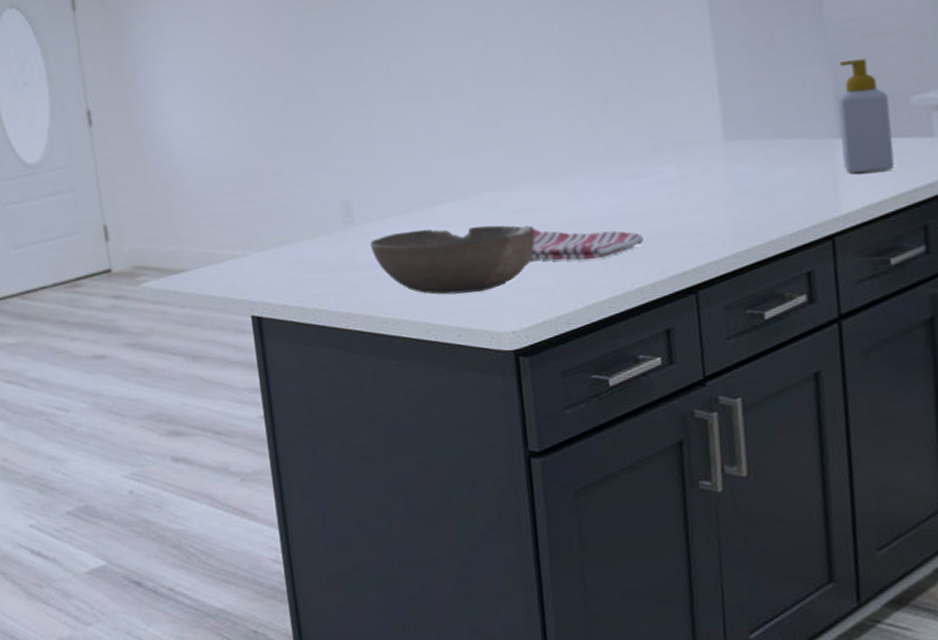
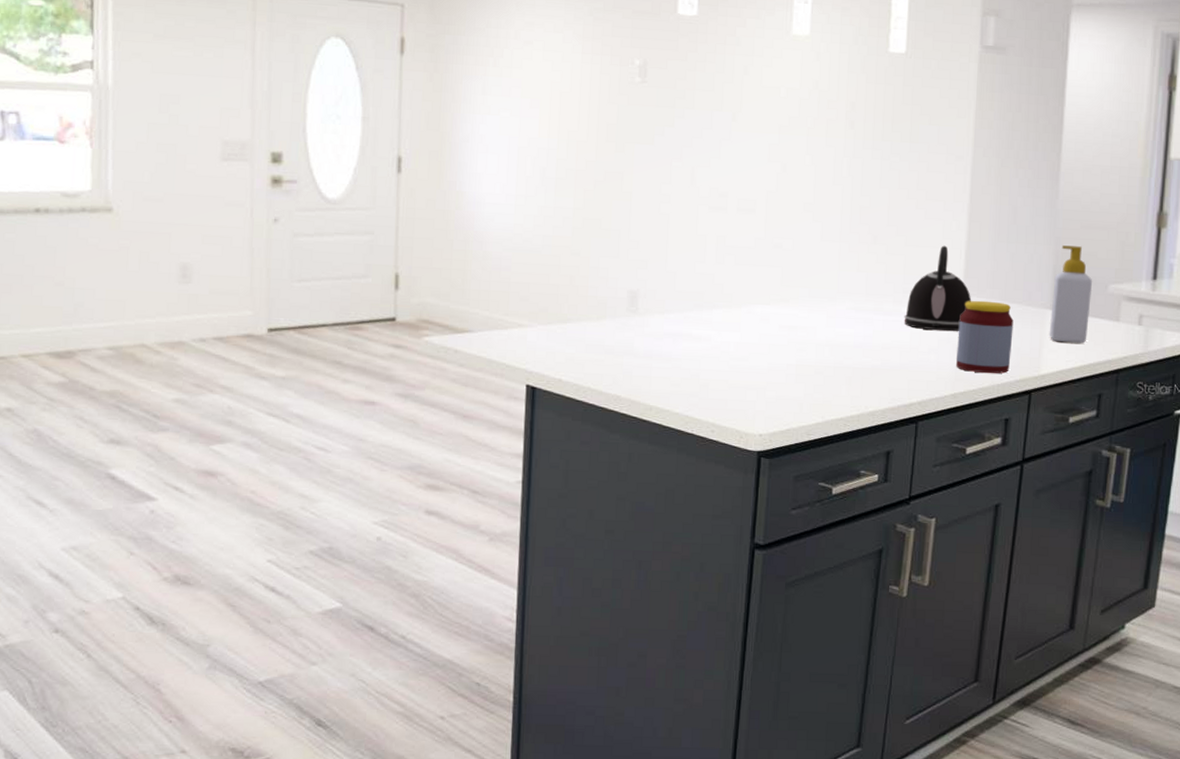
bowl: present [370,225,536,295] -> none [649,328,794,394]
dish towel: present [530,228,644,261] -> none [786,345,883,381]
kettle: none [657,89,738,187] -> present [904,245,972,332]
jar: none [726,140,801,226] -> present [956,300,1014,374]

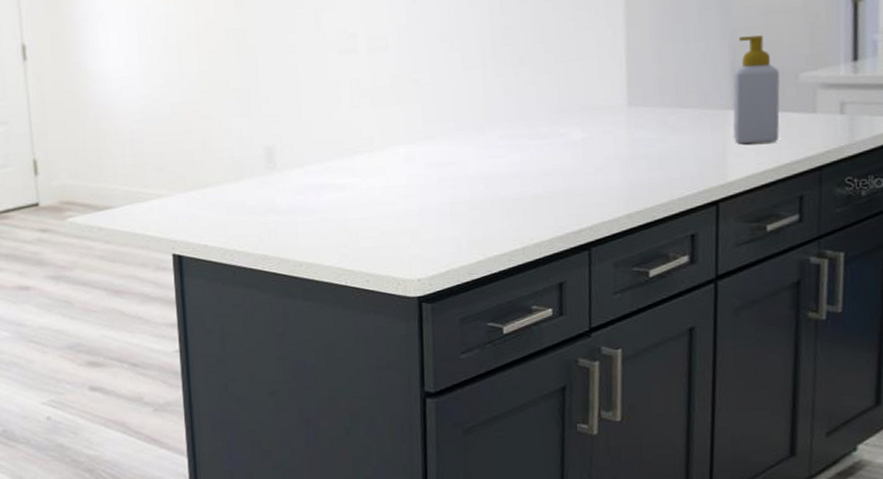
kettle: present [904,245,972,332] -> none [563,55,639,149]
jar: present [956,300,1014,374] -> none [626,109,691,189]

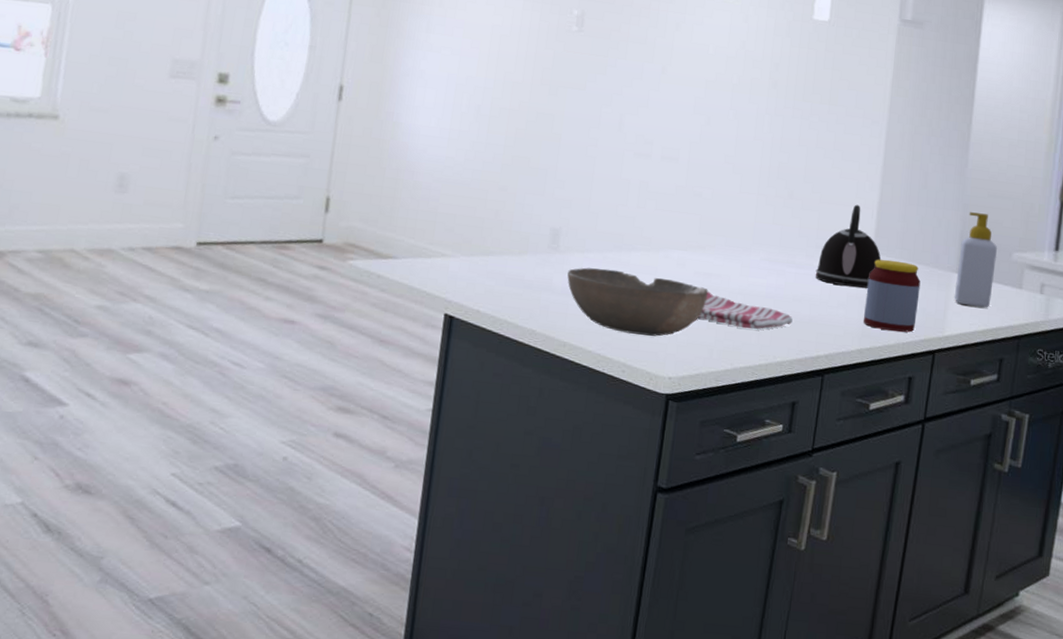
bowl: none [290,177,446,242] -> present [567,267,708,337]
dish towel: none [439,182,545,215] -> present [698,291,793,330]
kettle: none [563,55,639,149] -> present [815,204,881,289]
jar: none [626,109,691,189] -> present [864,259,921,332]

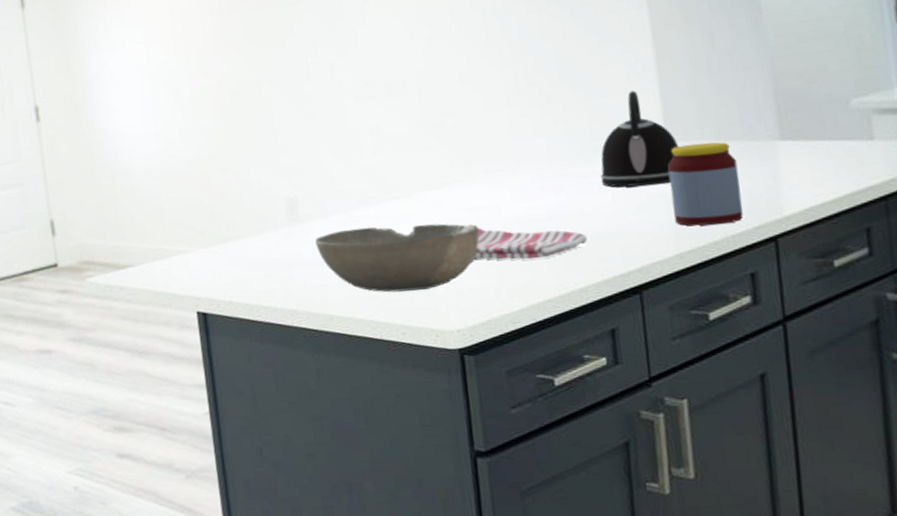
soap bottle: present [954,212,998,308] -> none [777,62,836,175]

